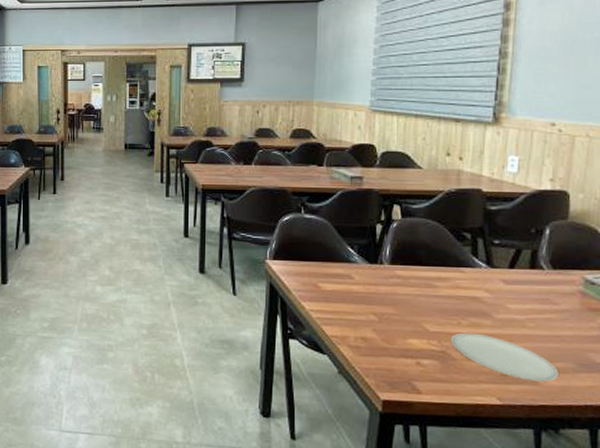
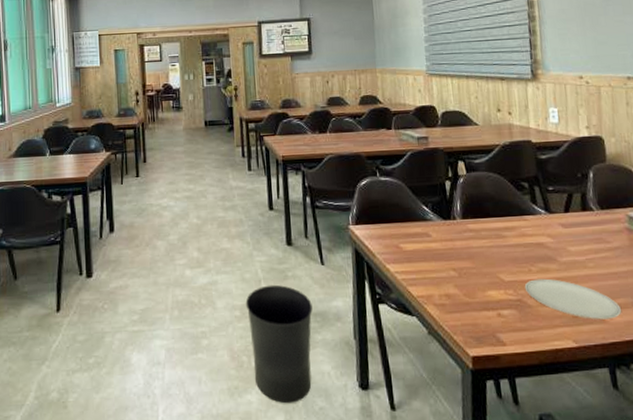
waste bin: none [153,309,220,420] -> present [245,284,313,404]

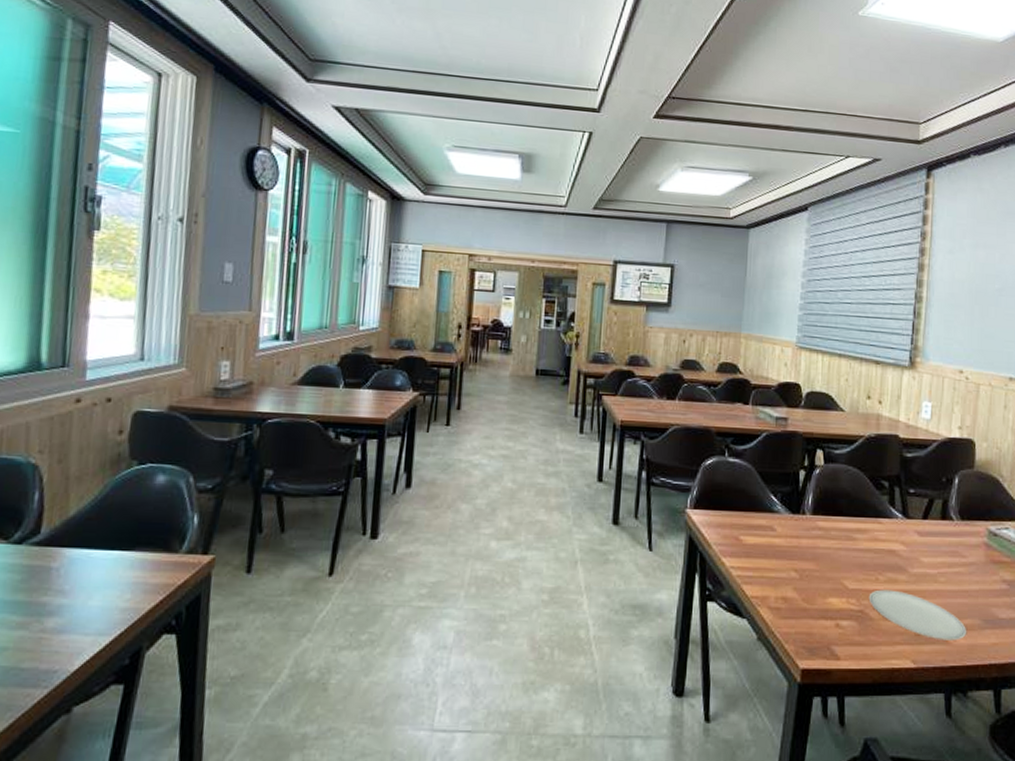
waste bin: present [245,284,313,404] -> none [555,568,633,706]

